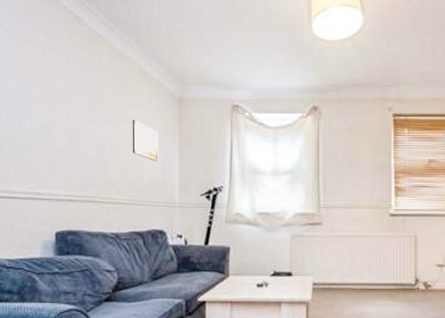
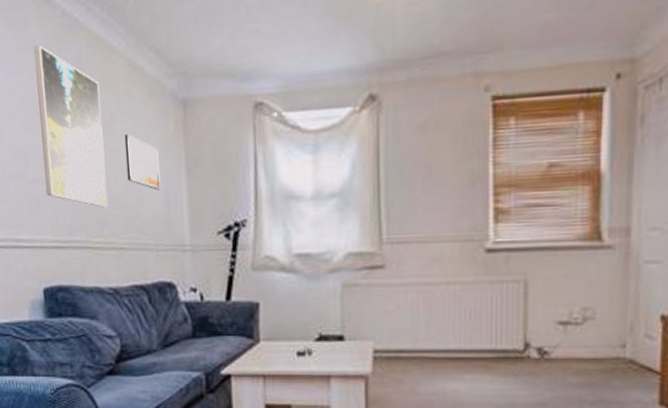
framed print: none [64,50,116,172] -> present [34,45,108,208]

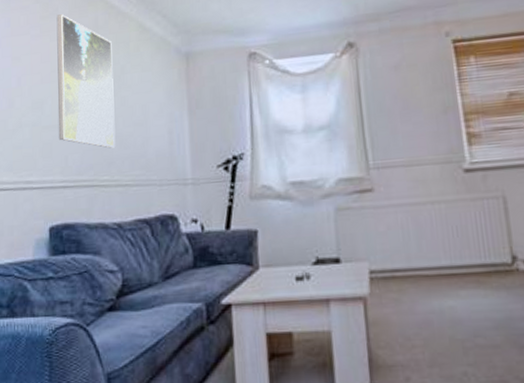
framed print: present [124,134,161,191] -> none [133,84,165,131]

